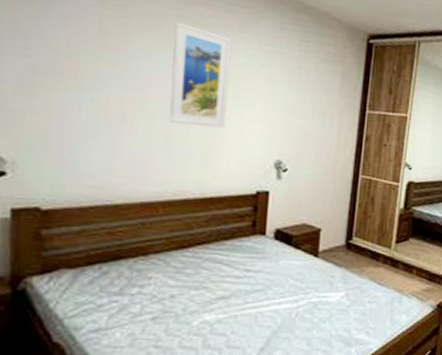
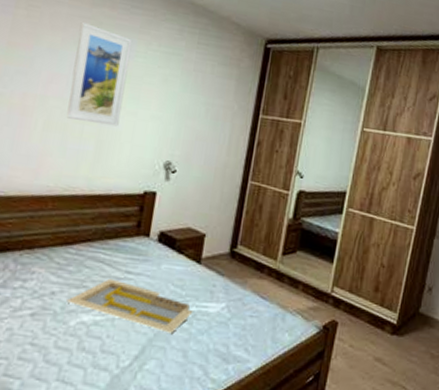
serving tray: none [187,278,314,324] -> present [66,278,193,333]

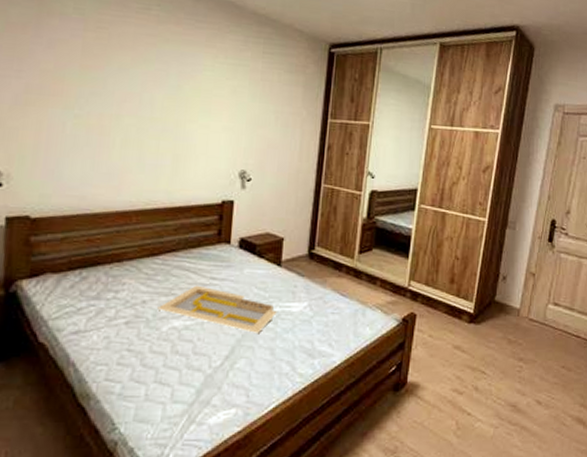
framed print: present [66,22,133,127] -> none [142,40,200,140]

